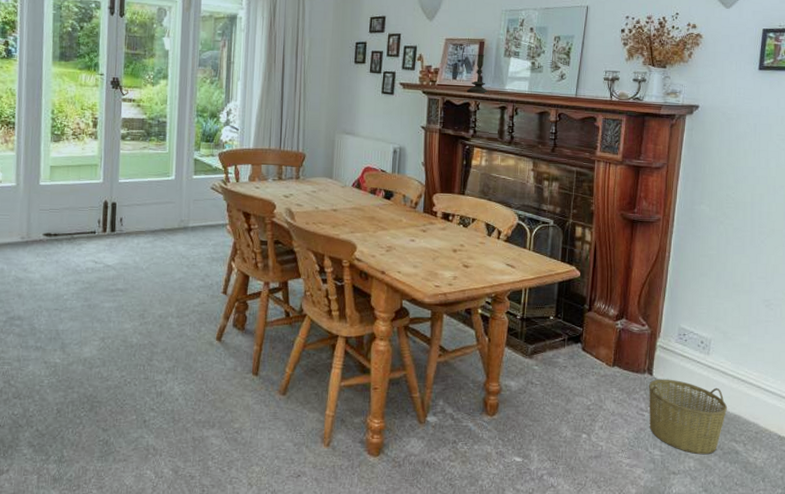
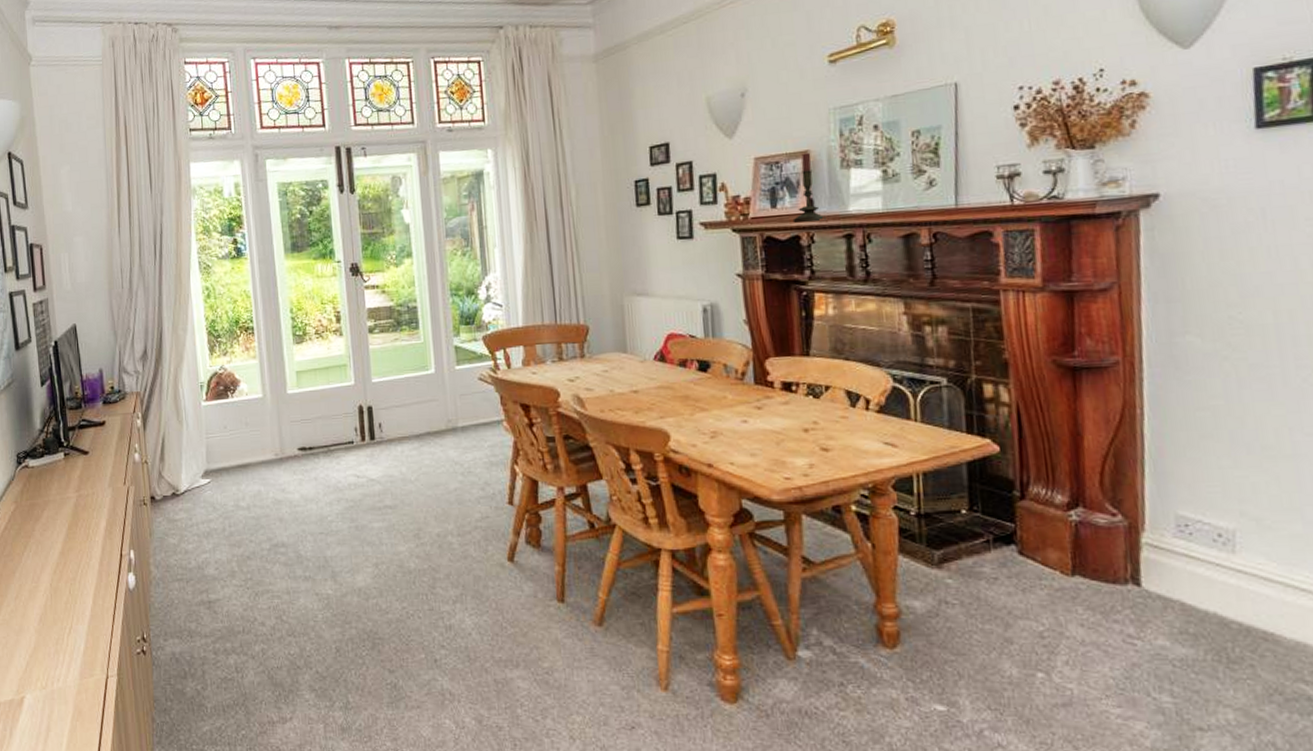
basket: present [648,379,728,455] -> none [1136,591,1283,702]

